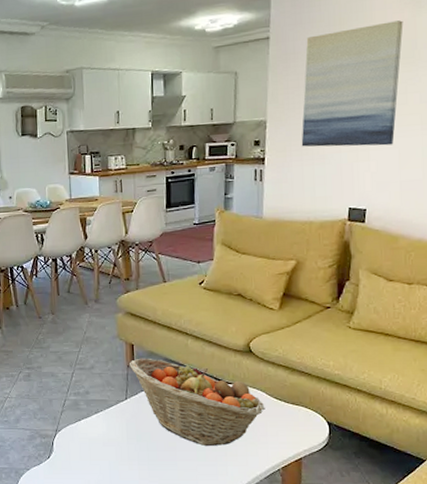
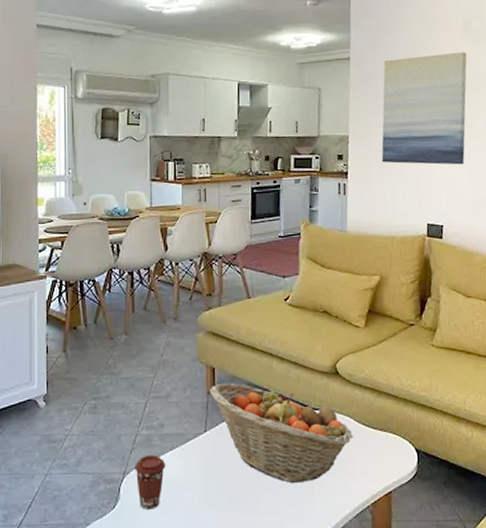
coffee cup: none [65,416,92,461] -> present [135,454,166,510]

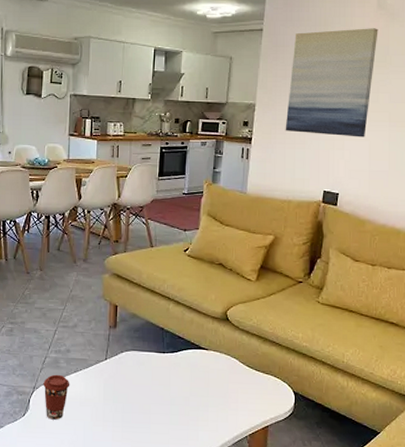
fruit basket: present [210,382,353,483] -> none [112,319,237,410]

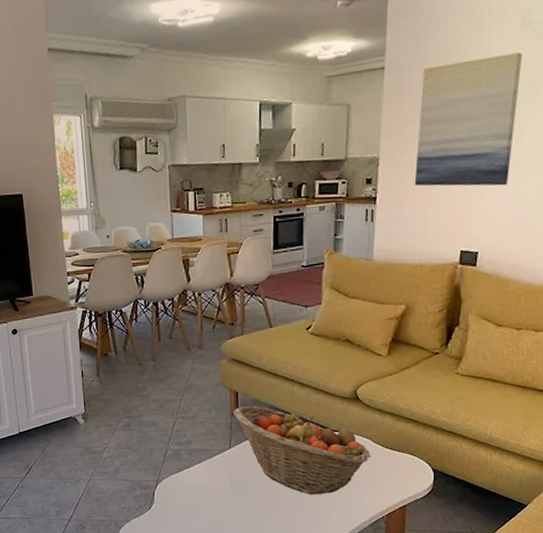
coffee cup: present [43,374,70,420] -> none [166,466,195,512]
fruit basket: none [112,319,237,410] -> present [234,405,371,494]

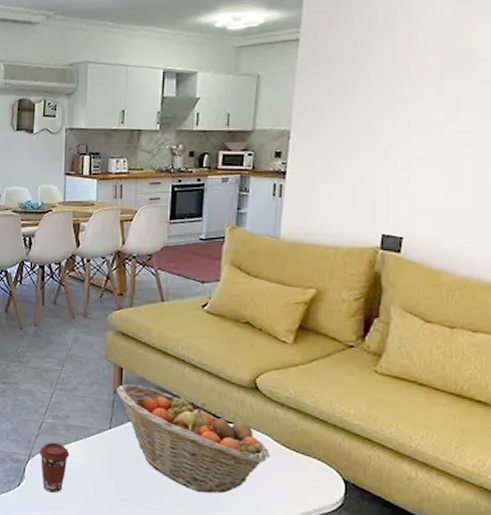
coffee cup: none [166,466,195,512] -> present [39,442,70,493]
wall art: present [414,52,523,187] -> none [329,27,458,167]

